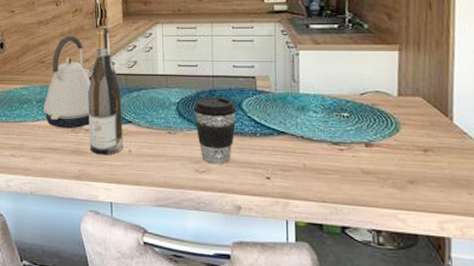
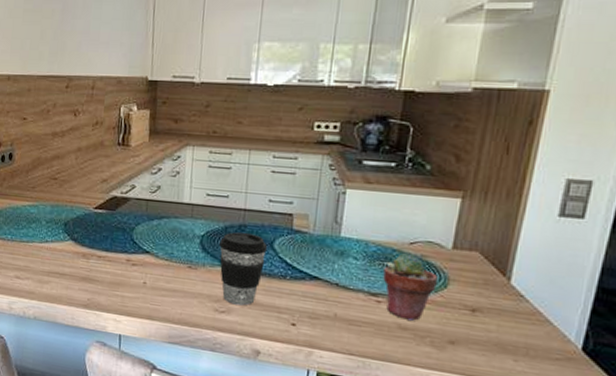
kettle: present [43,35,91,129] -> none [53,151,107,254]
wine bottle: present [88,26,123,155] -> none [101,143,141,286]
potted succulent: none [341,104,390,165] -> present [383,253,438,321]

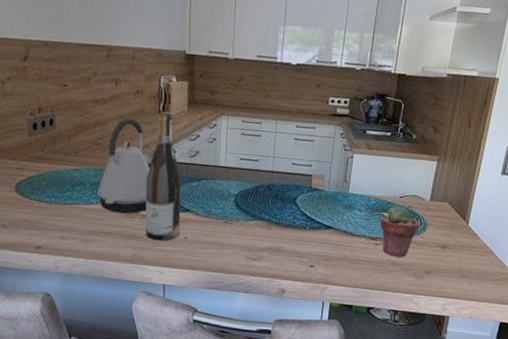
kettle: none [53,151,107,254] -> present [97,118,150,214]
wine bottle: none [101,143,141,286] -> present [145,111,182,241]
coffee cup: present [219,232,268,306] -> none [251,191,291,253]

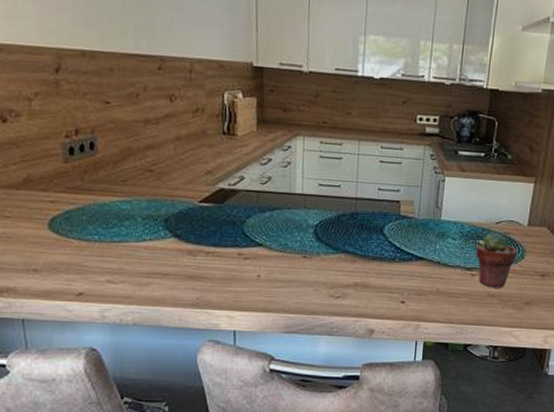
kettle: present [97,118,150,214] -> none [151,140,214,251]
wine bottle: present [145,111,182,241] -> none [209,132,252,281]

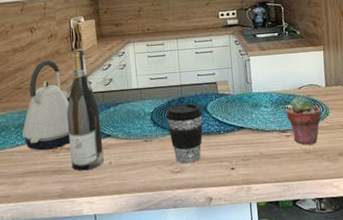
kettle: none [151,140,214,251] -> present [22,60,70,151]
wine bottle: none [209,132,252,281] -> present [67,48,104,171]
coffee cup: none [333,220,378,290] -> present [166,103,203,164]

